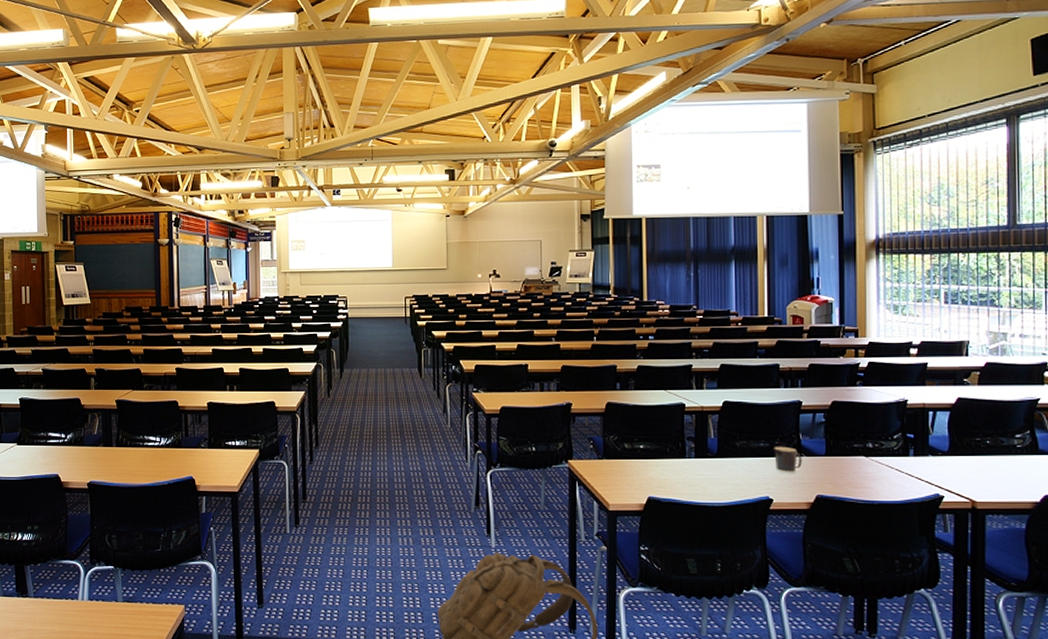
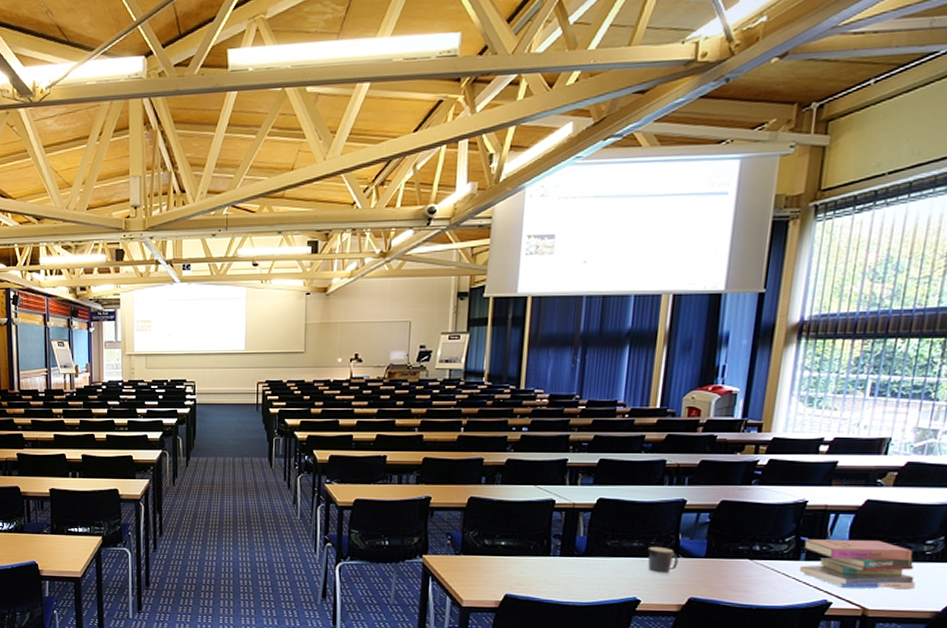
books: none [909,436,1013,482] -> present [799,539,916,590]

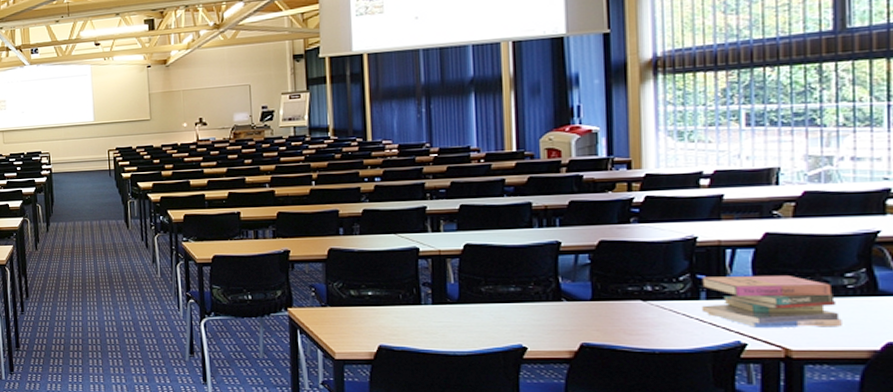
mug: present [647,546,679,575] -> none [527,290,562,320]

